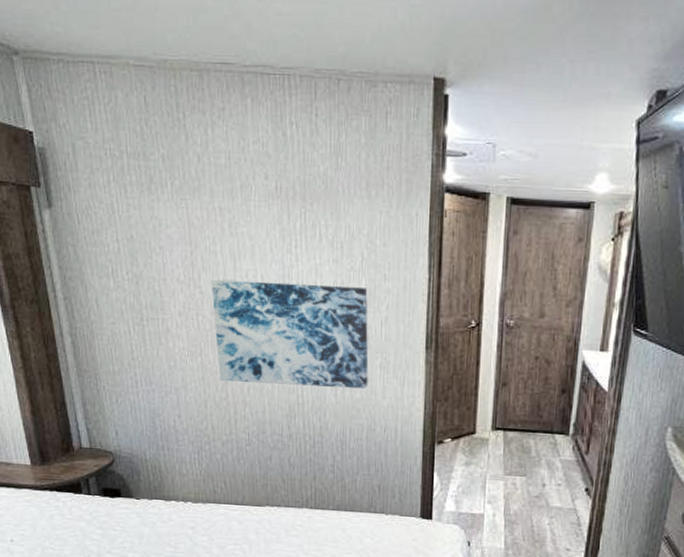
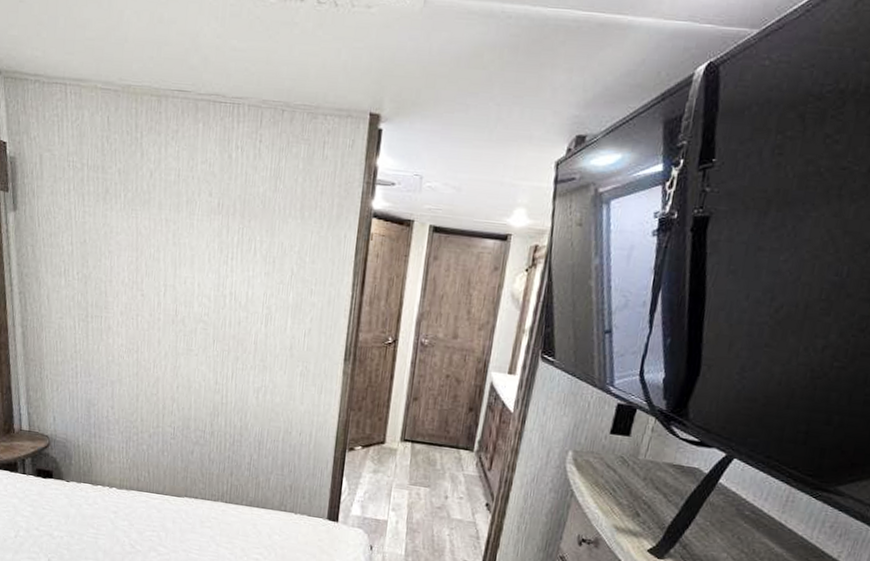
wall art: present [211,279,369,389] -> none [152,283,295,394]

